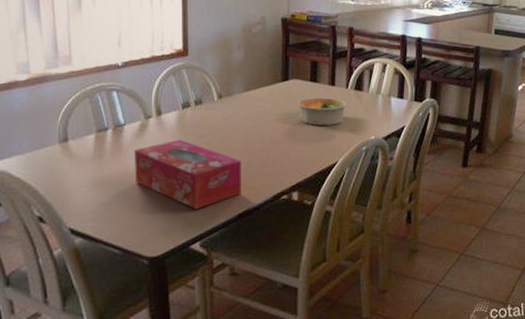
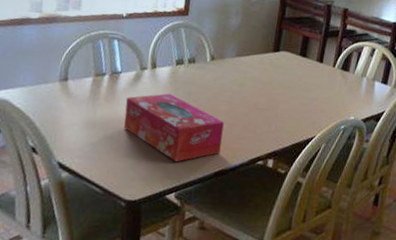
bowl: present [299,97,346,125] -> none [285,71,331,101]

